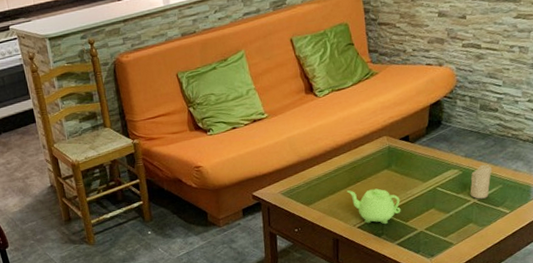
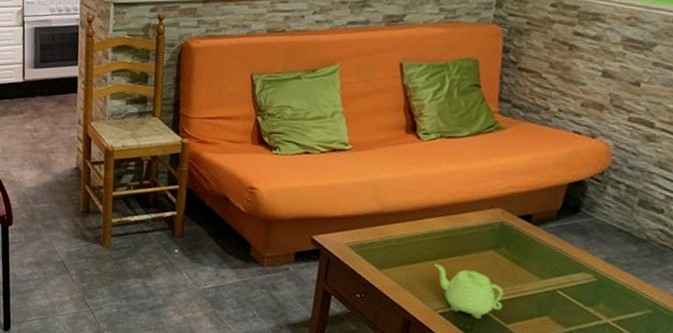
candle: present [470,164,493,199] -> none [603,276,642,322]

